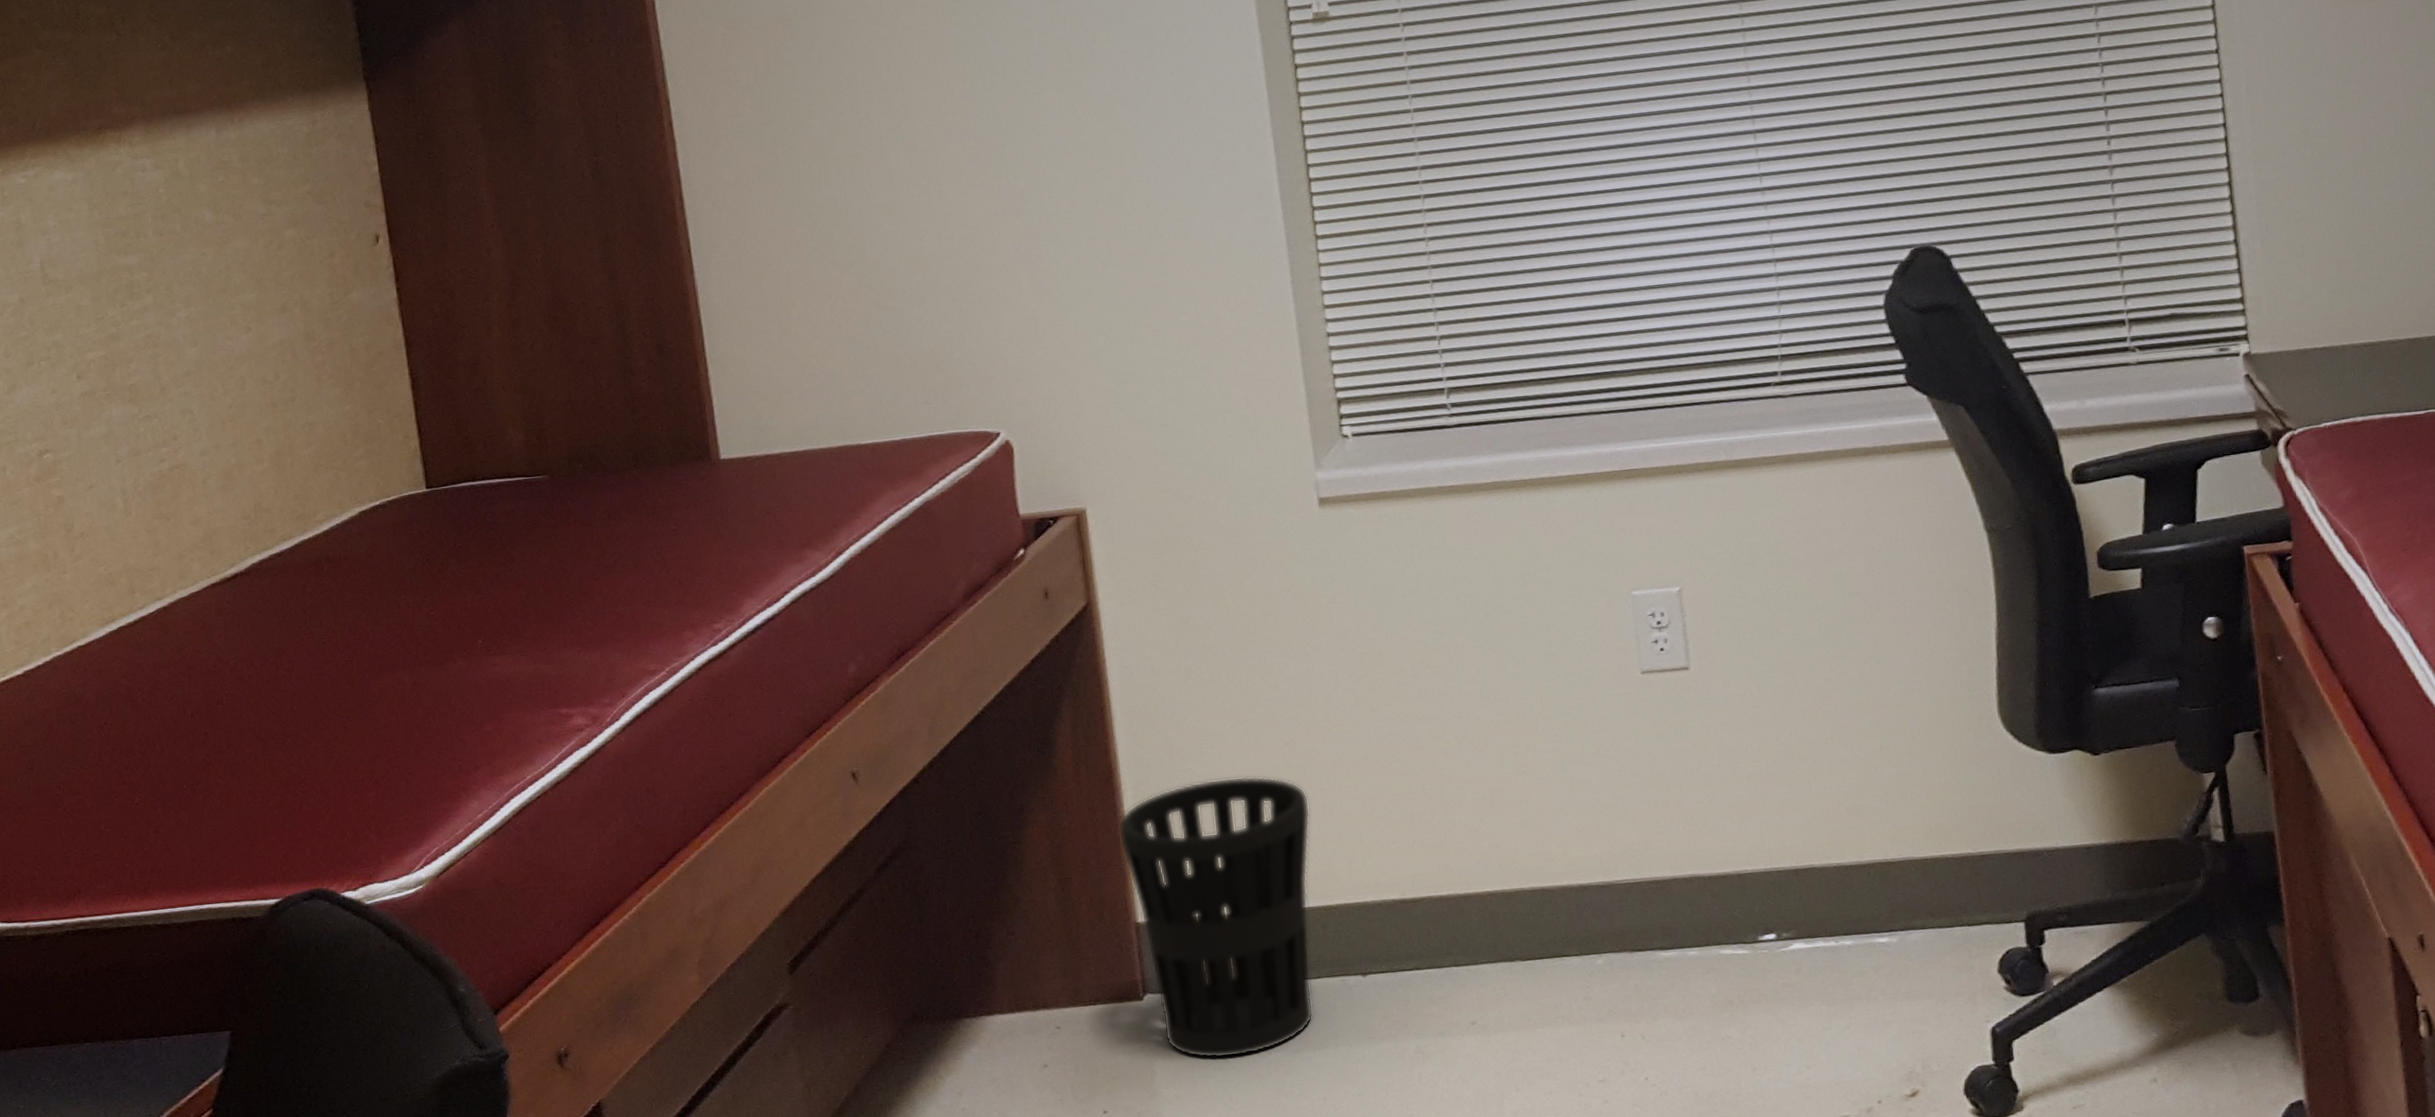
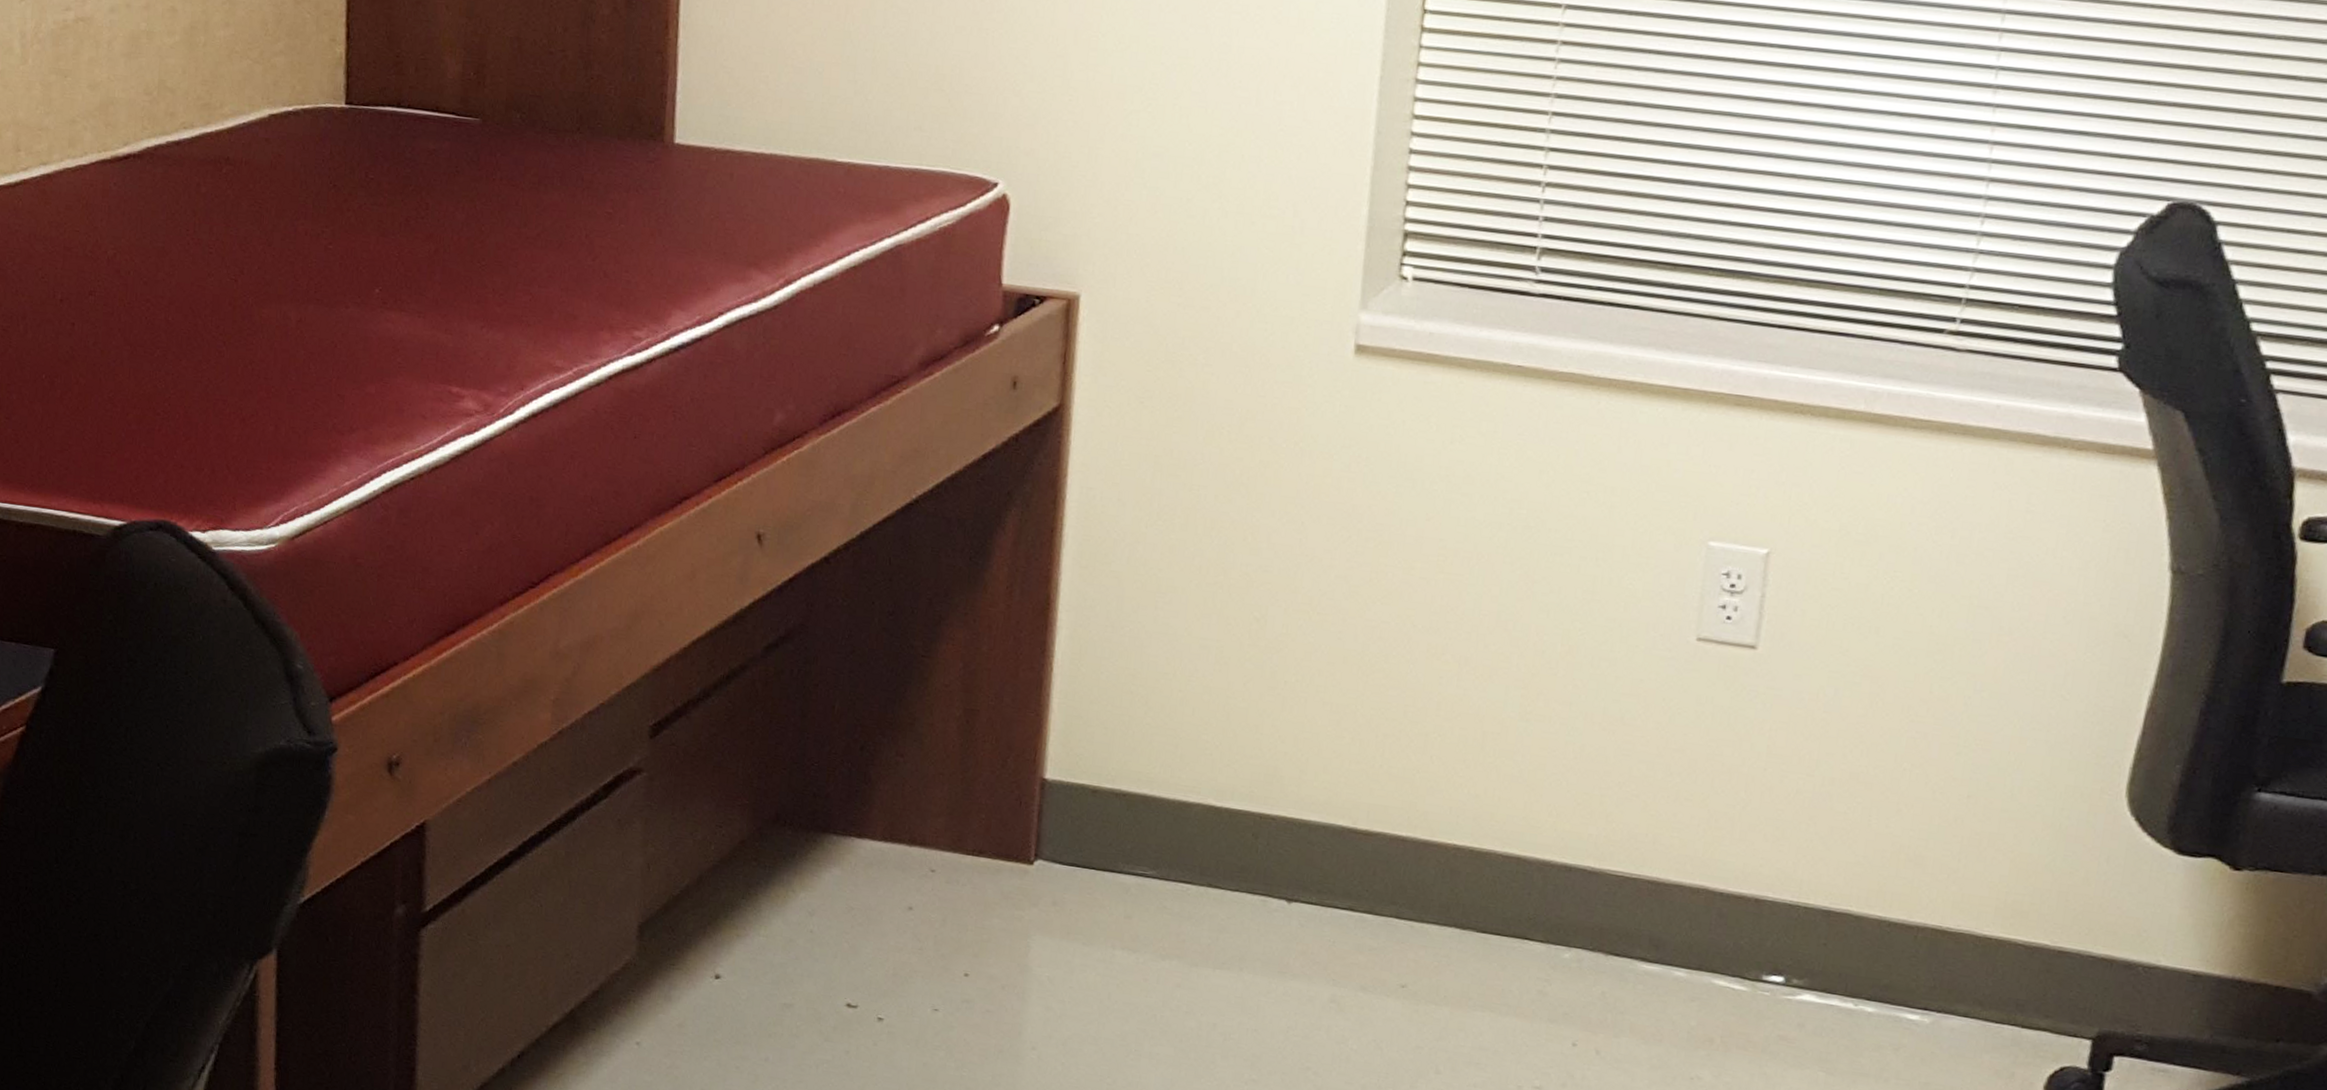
wastebasket: present [1118,776,1314,1059] -> none [1041,638,1269,956]

